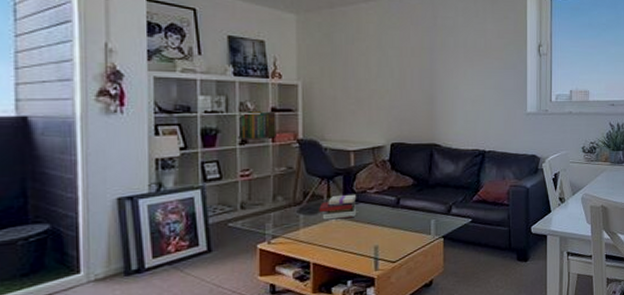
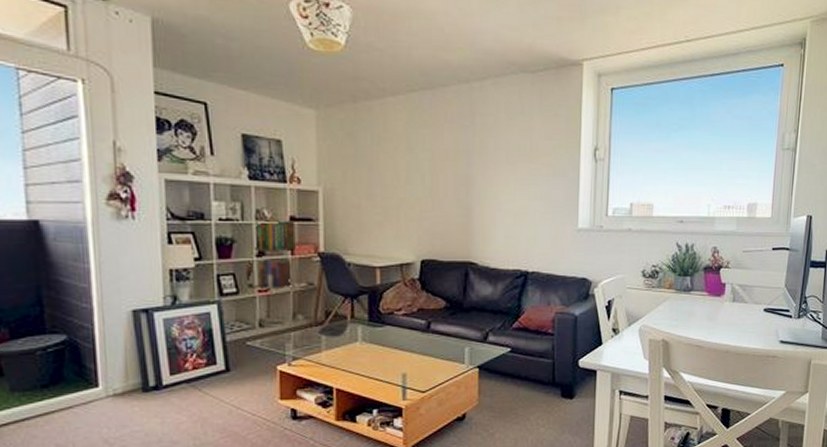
books: none [230,146,271,174] -> present [247,259,290,289]
books: present [319,194,357,220] -> none [342,315,384,343]

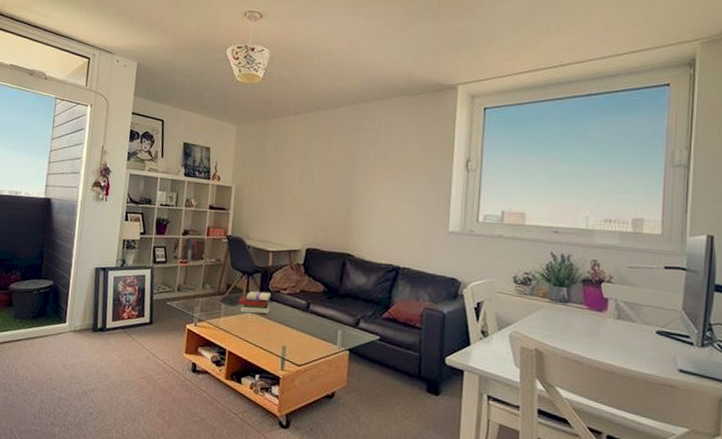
books: present [254,219,296,251] -> none [182,206,213,232]
books: none [342,315,384,343] -> present [238,291,272,315]

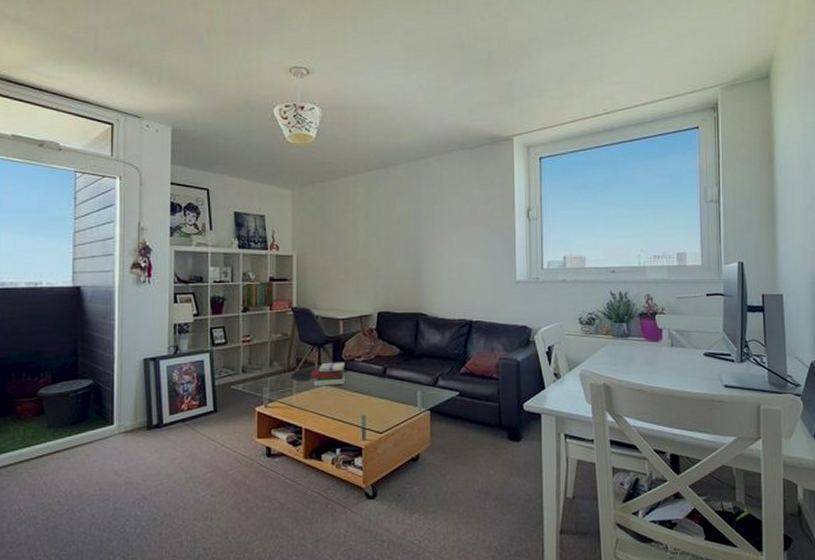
books: present [173,237,205,262] -> none [234,313,268,339]
books: none [182,206,213,232] -> present [241,280,274,307]

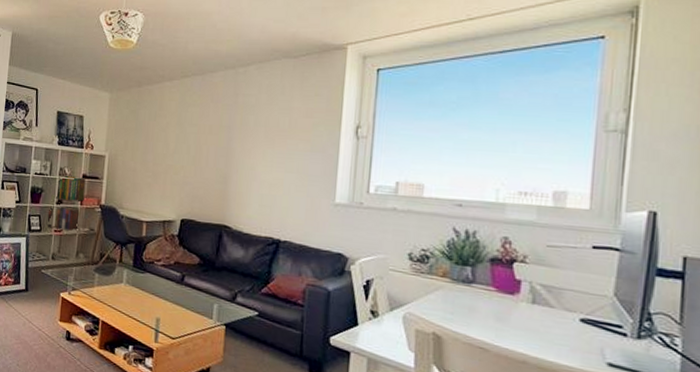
books: none [234,313,268,339] -> present [48,206,79,231]
books: present [311,362,346,387] -> none [111,261,145,286]

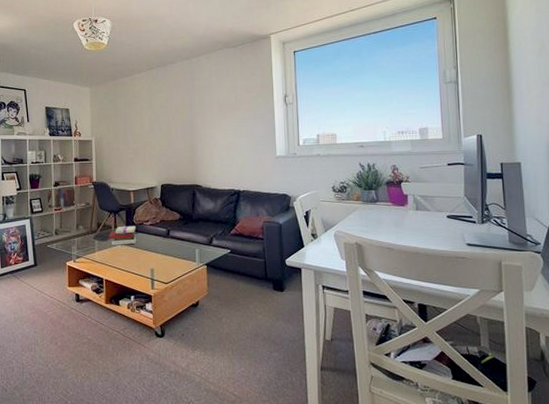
books: present [56,175,86,201] -> none [52,160,78,182]
books: none [111,261,145,286] -> present [109,225,137,246]

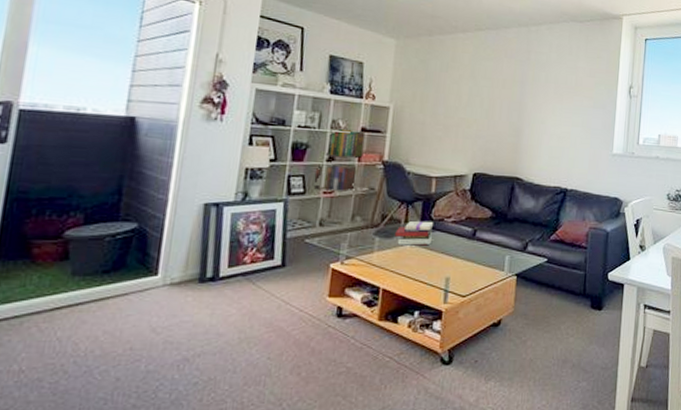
books: none [52,160,78,182] -> present [326,128,366,158]

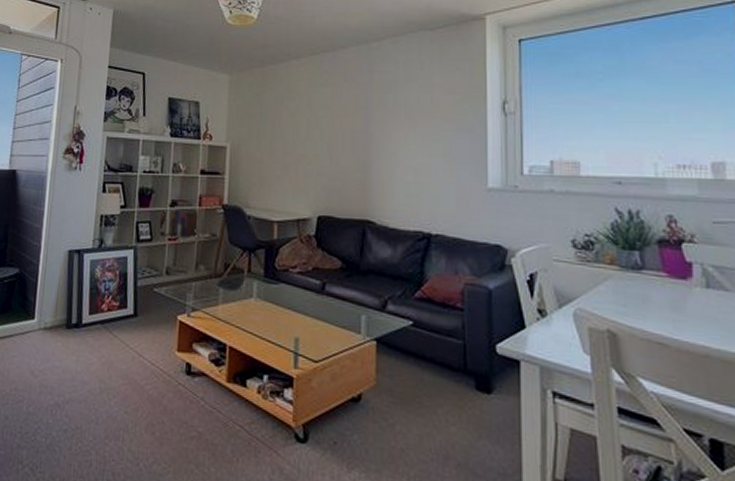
books: present [326,128,366,158] -> none [169,172,205,202]
books: present [395,221,434,246] -> none [239,271,279,300]

